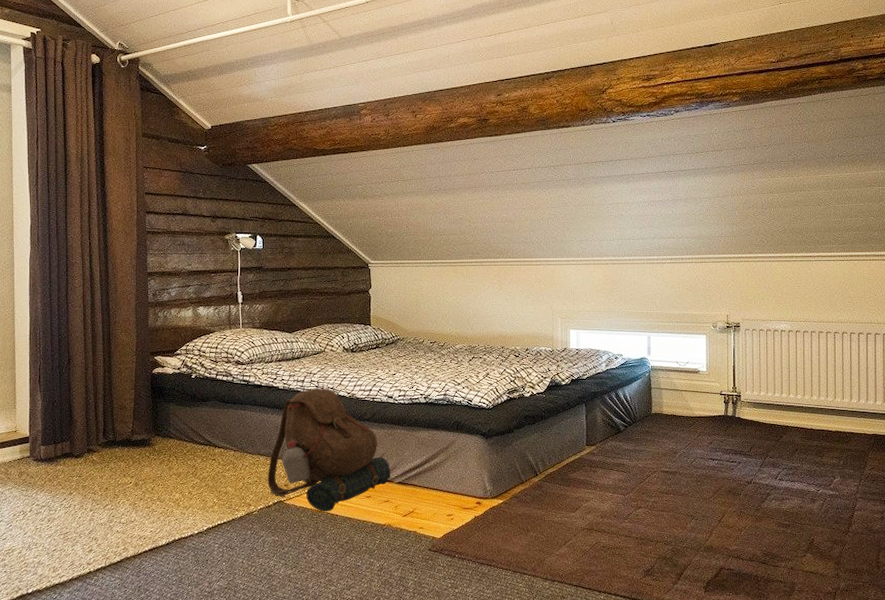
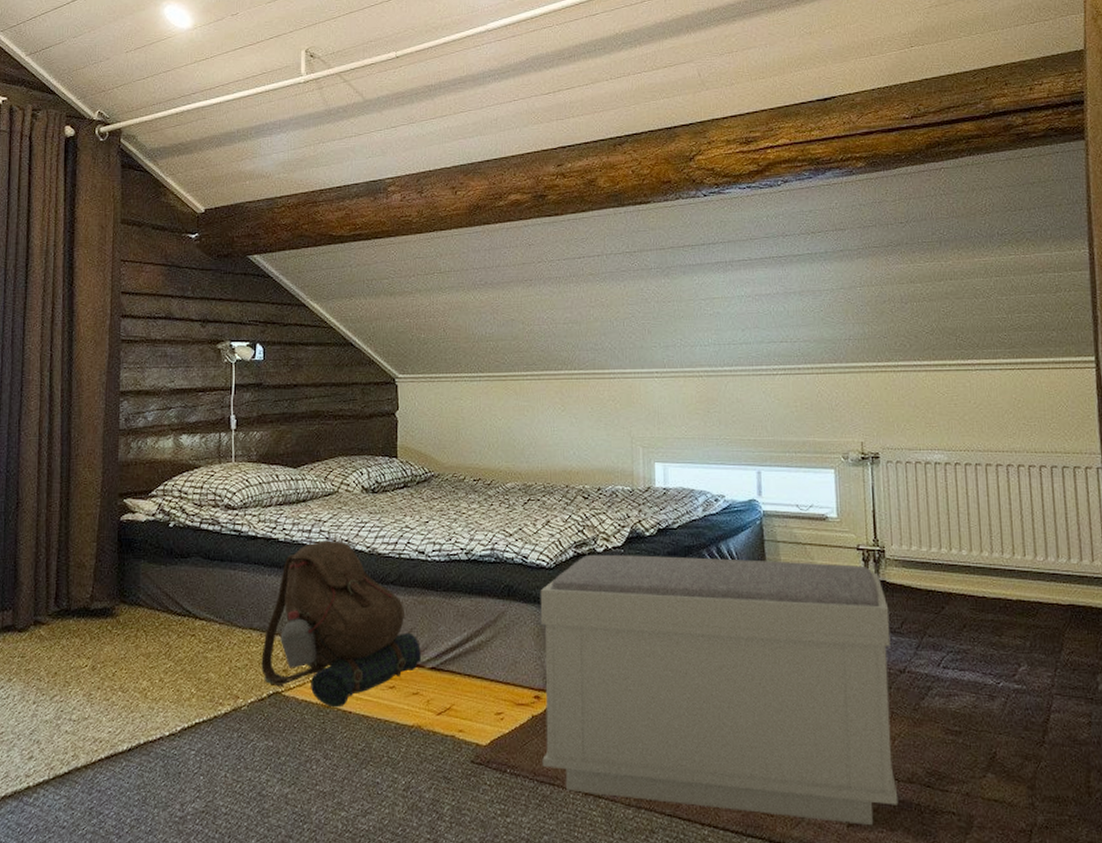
bench: none [481,398,742,591] -> present [540,554,899,826]

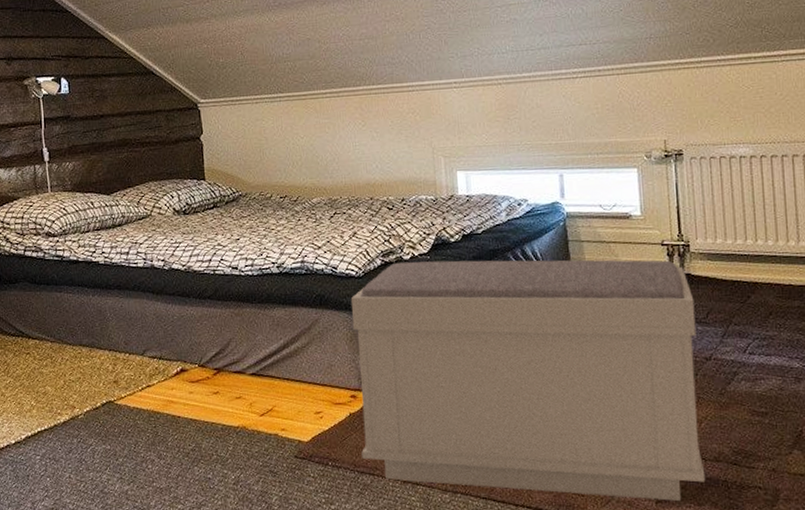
backpack: present [261,540,421,708] -> none [92,260,241,413]

